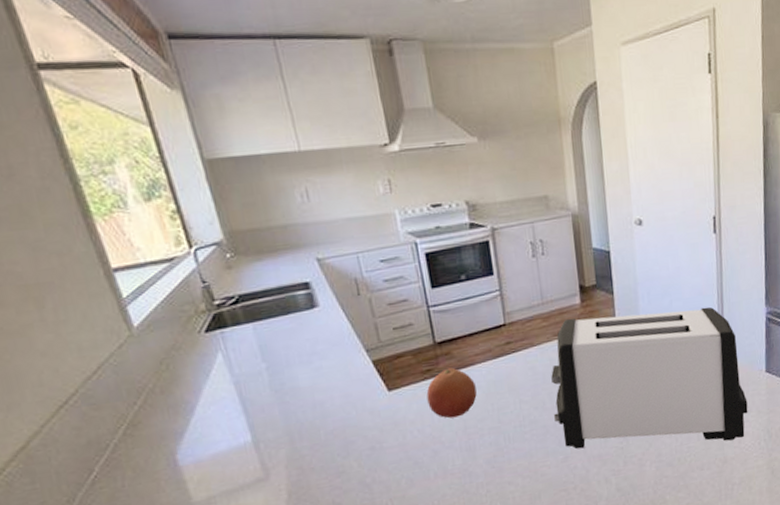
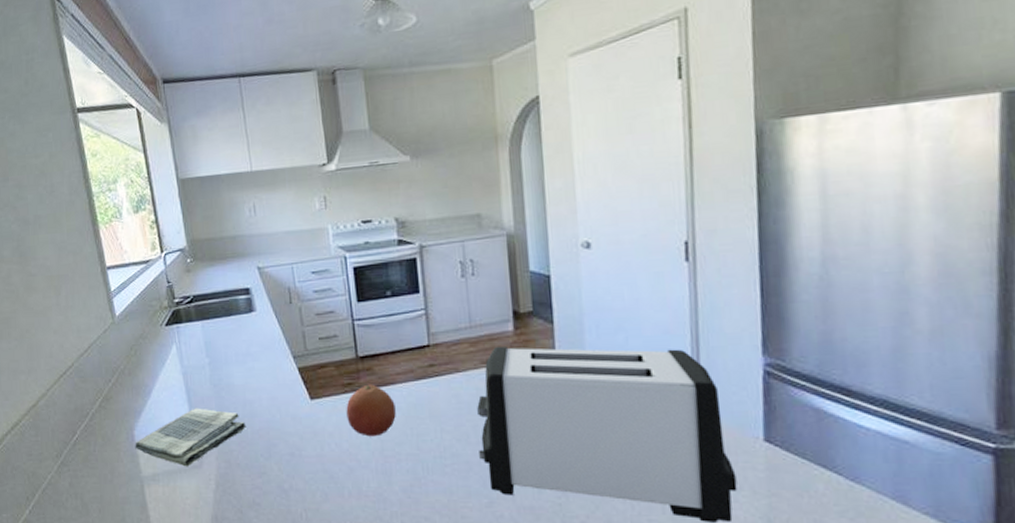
dish towel: none [179,416,319,483] -> present [135,408,247,467]

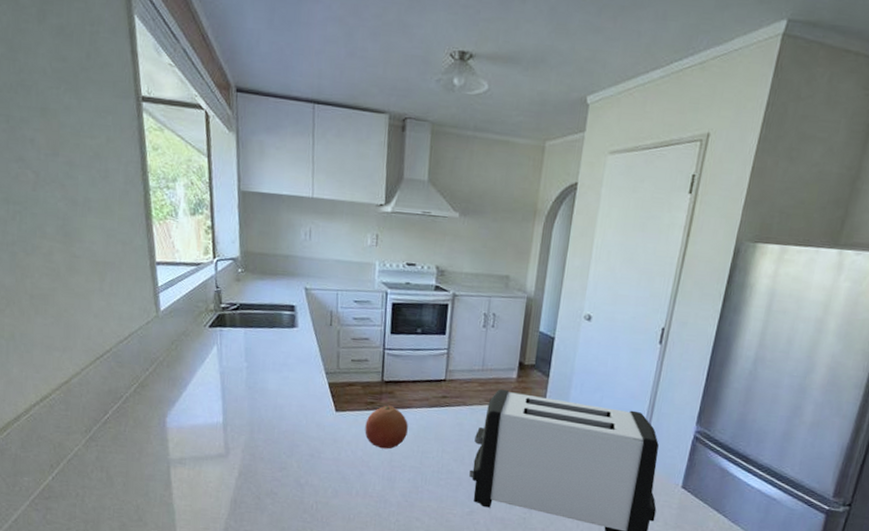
dish towel: present [135,408,247,467] -> none [165,405,274,455]

